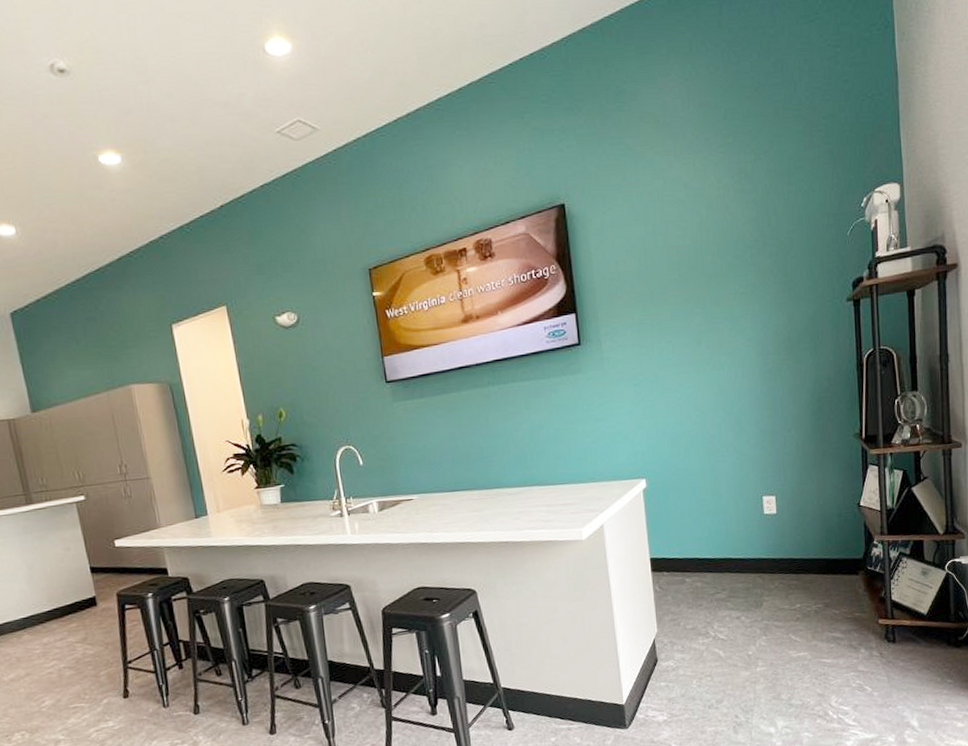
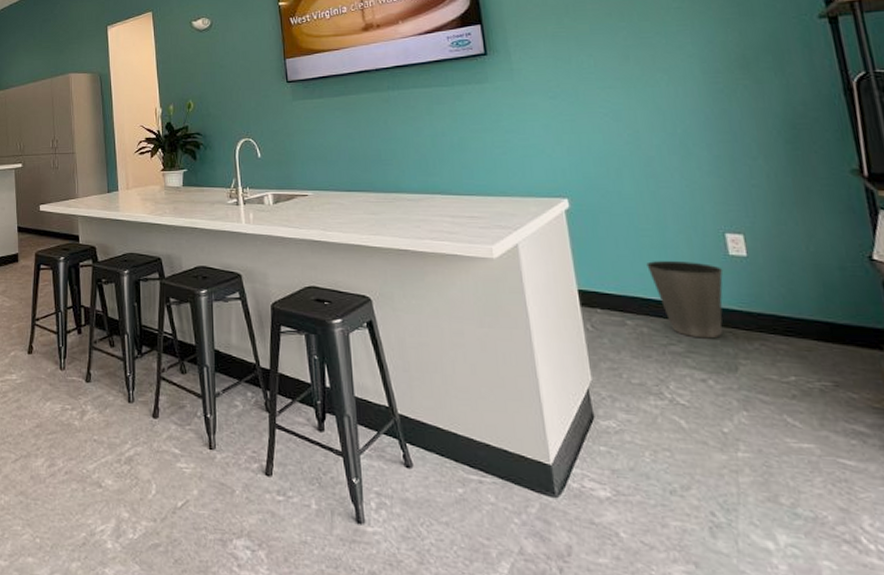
waste basket: none [703,523,759,585] -> present [646,260,723,339]

